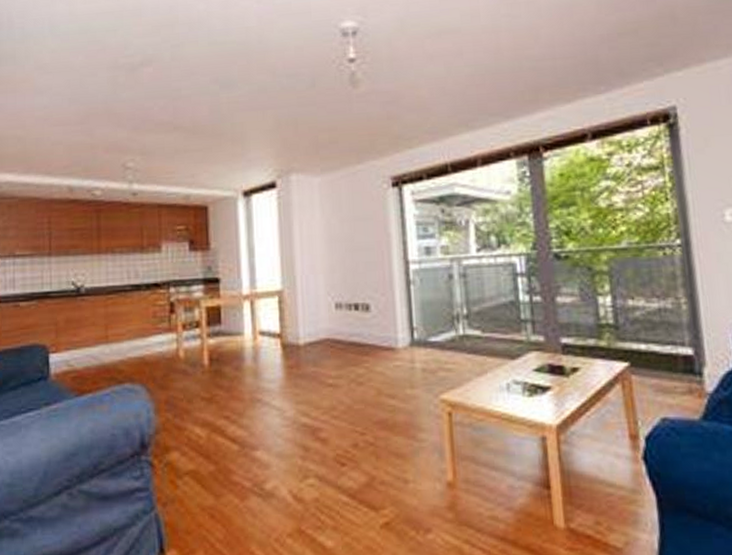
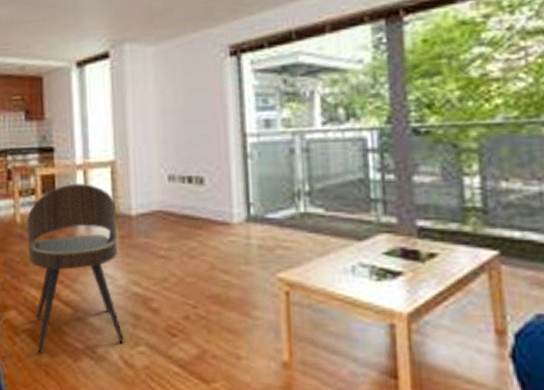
dining chair: none [190,313,294,495] -> present [27,183,125,353]

